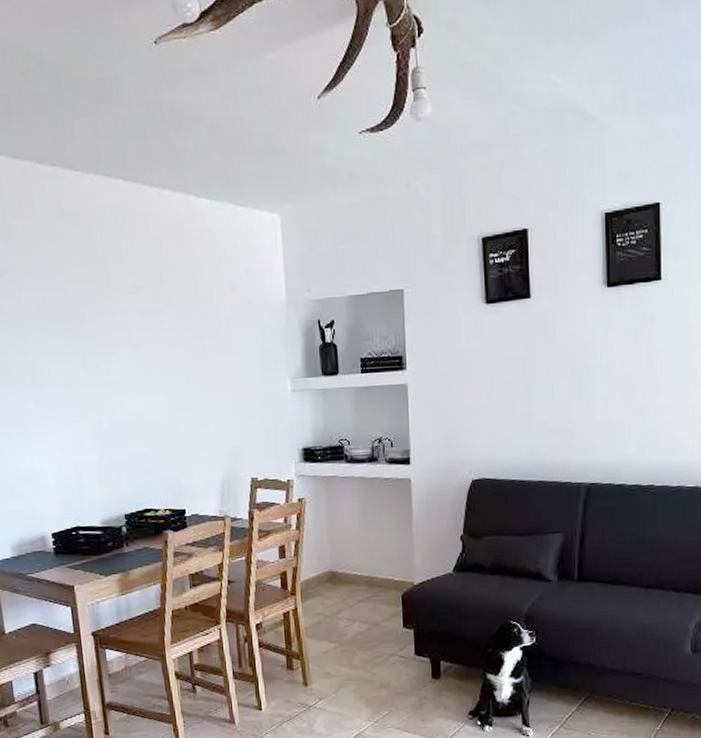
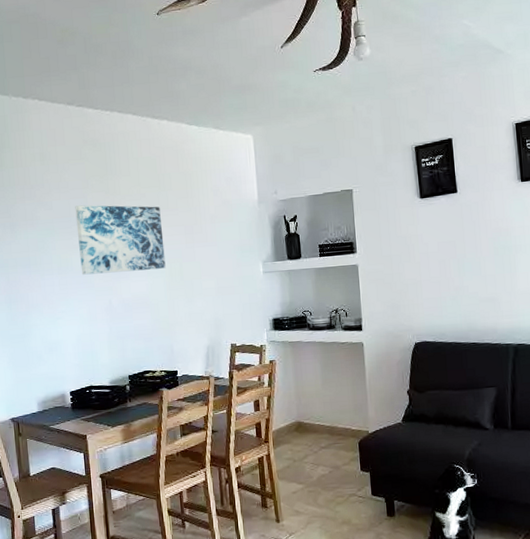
wall art: none [51,298,170,389] -> present [75,205,166,275]

